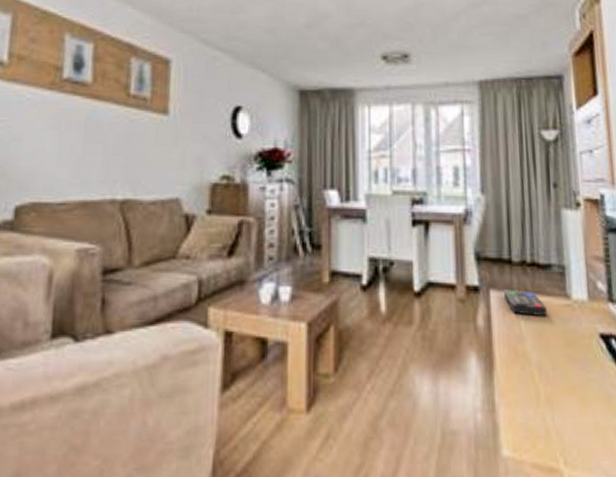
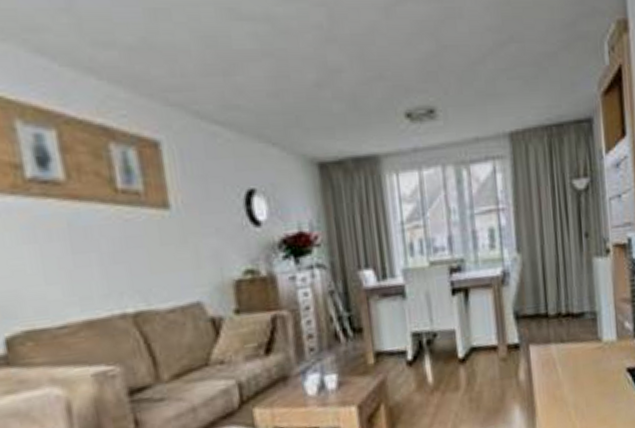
remote control: present [503,289,548,316] -> none [541,340,582,364]

